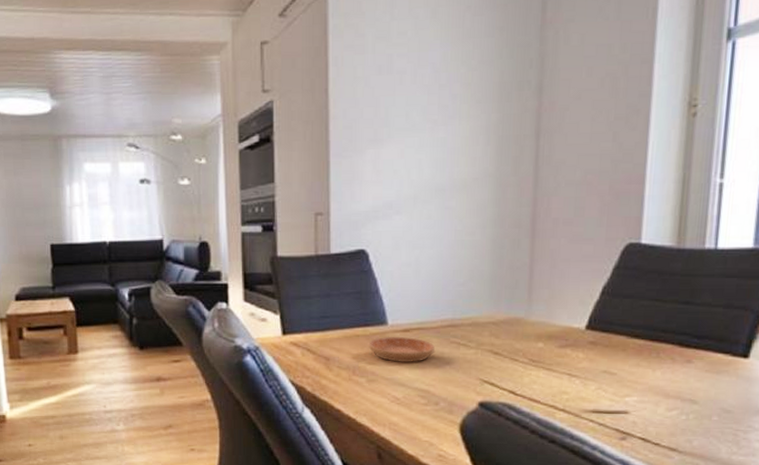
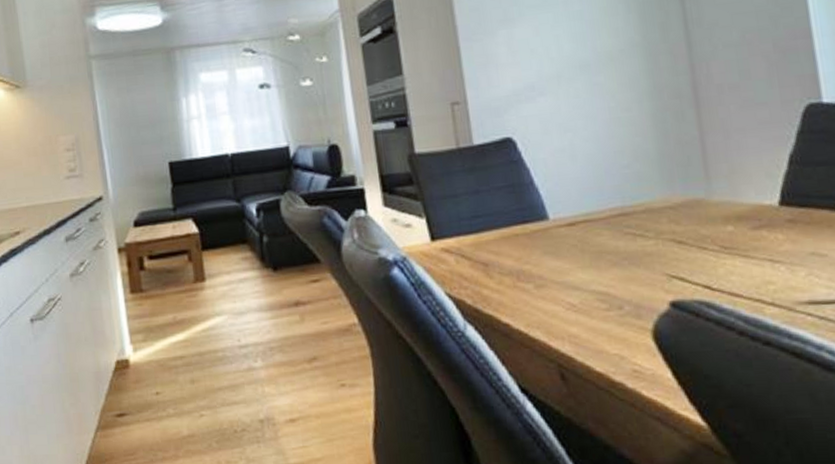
saucer: present [368,337,435,363] -> none [529,232,608,263]

